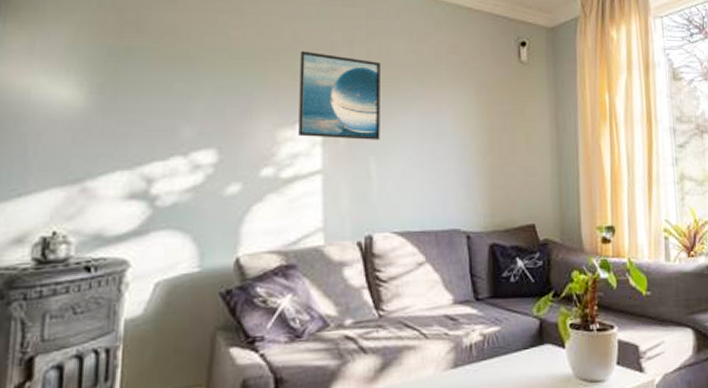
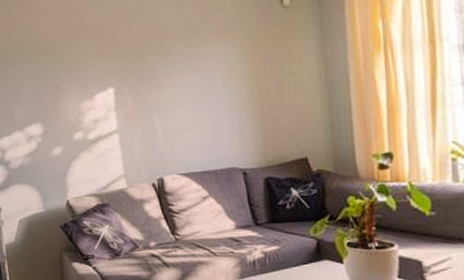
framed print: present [298,51,380,140] -> none [89,32,160,106]

